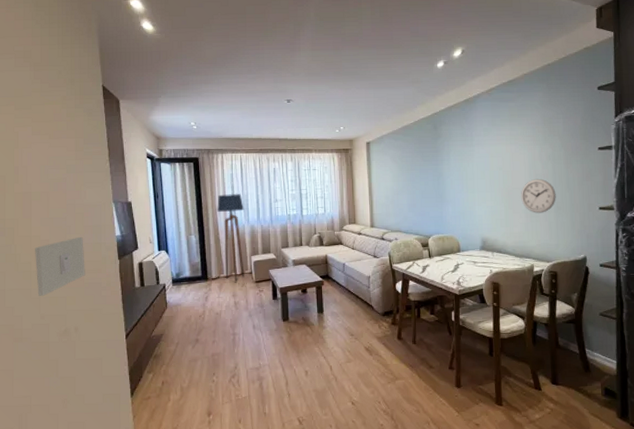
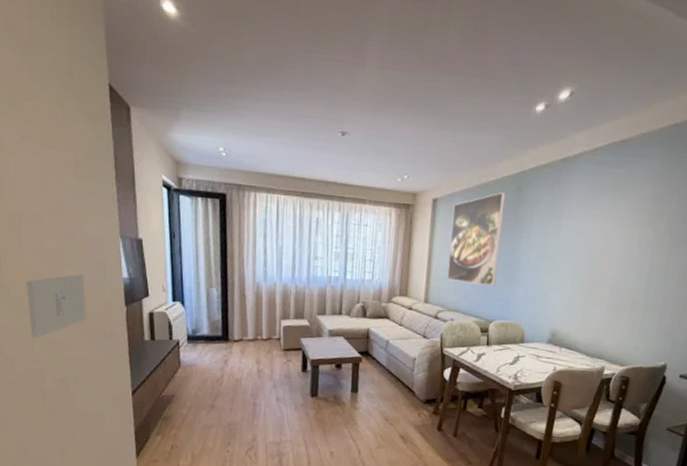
floor lamp: present [217,193,245,283] -> none [245,242,278,349]
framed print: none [384,130,428,208] -> present [447,192,506,287]
wall clock: present [521,178,556,213] -> none [606,267,649,309]

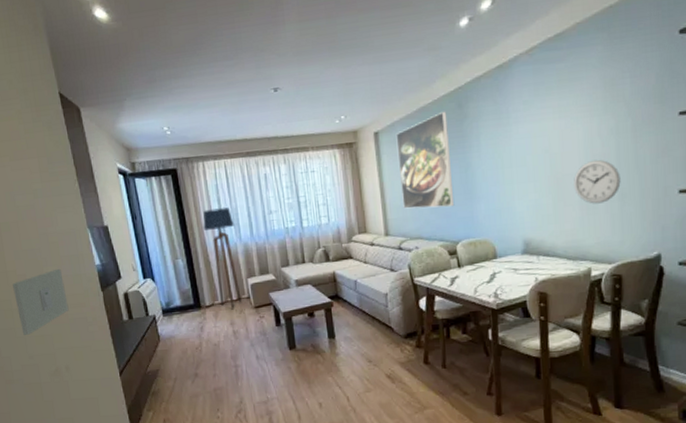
floor lamp: none [245,242,278,349] -> present [203,206,242,310]
wall clock: none [606,267,649,309] -> present [574,159,621,204]

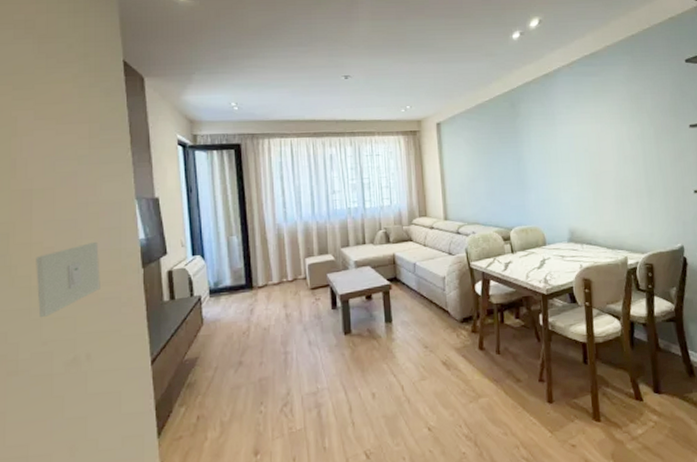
floor lamp: present [203,206,242,310] -> none [263,184,298,291]
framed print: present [396,111,455,209] -> none [456,109,508,196]
wall clock: present [574,159,621,204] -> none [609,160,648,199]

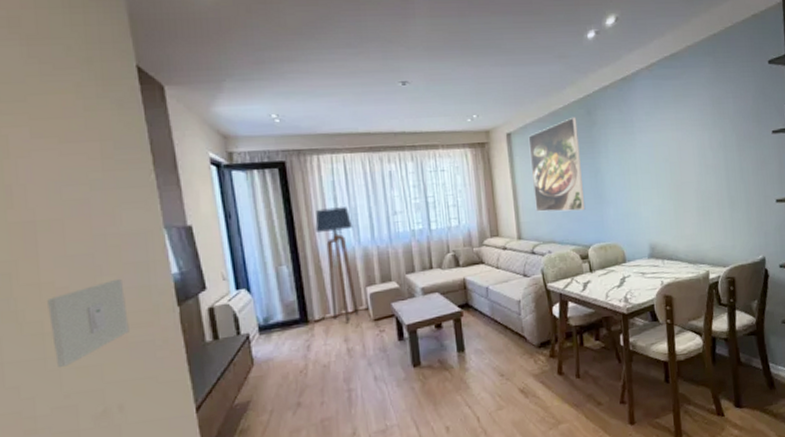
floor lamp: none [263,184,298,291] -> present [315,206,359,324]
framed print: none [456,109,508,196] -> present [528,116,586,212]

